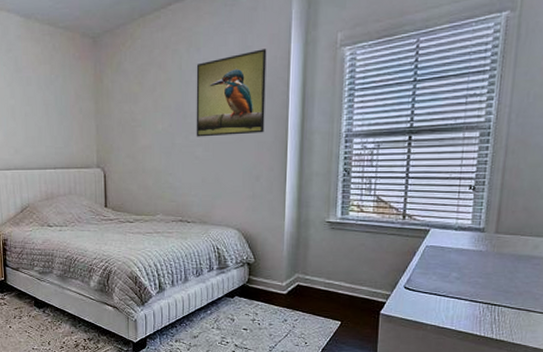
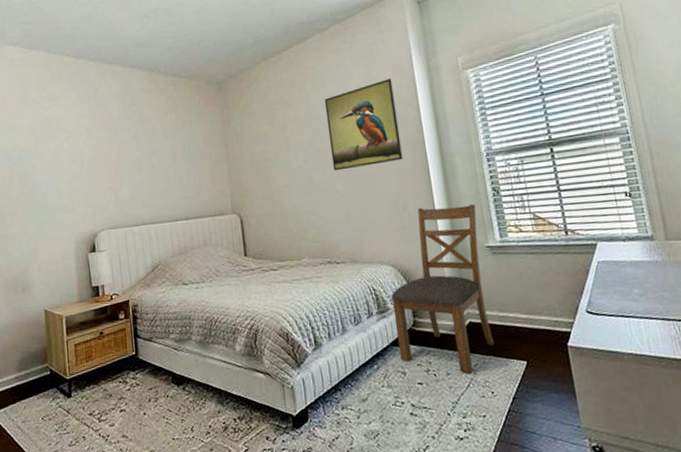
chair: none [231,180,325,326] -> present [391,204,495,374]

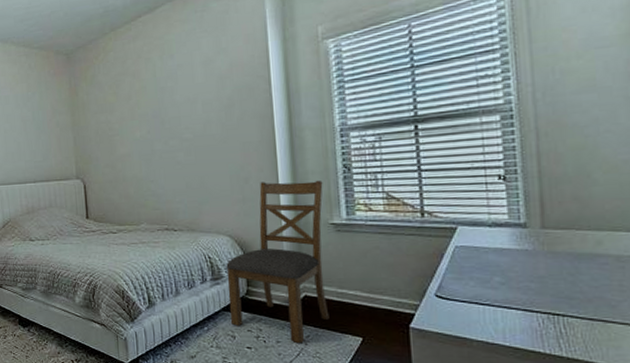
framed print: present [324,78,403,171] -> none [170,49,249,142]

